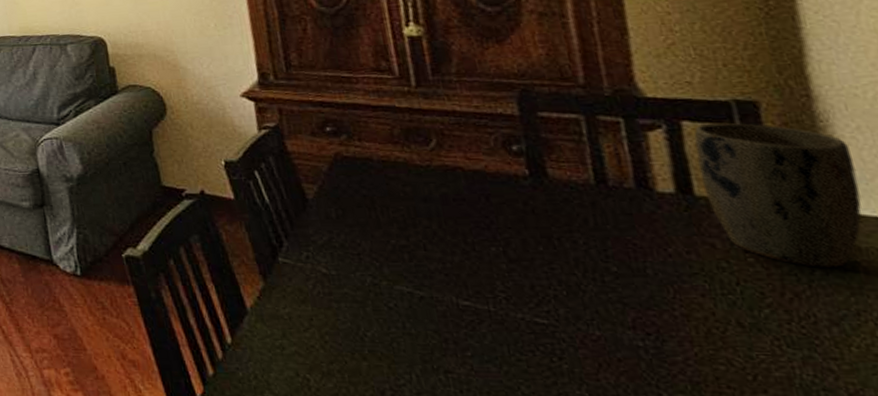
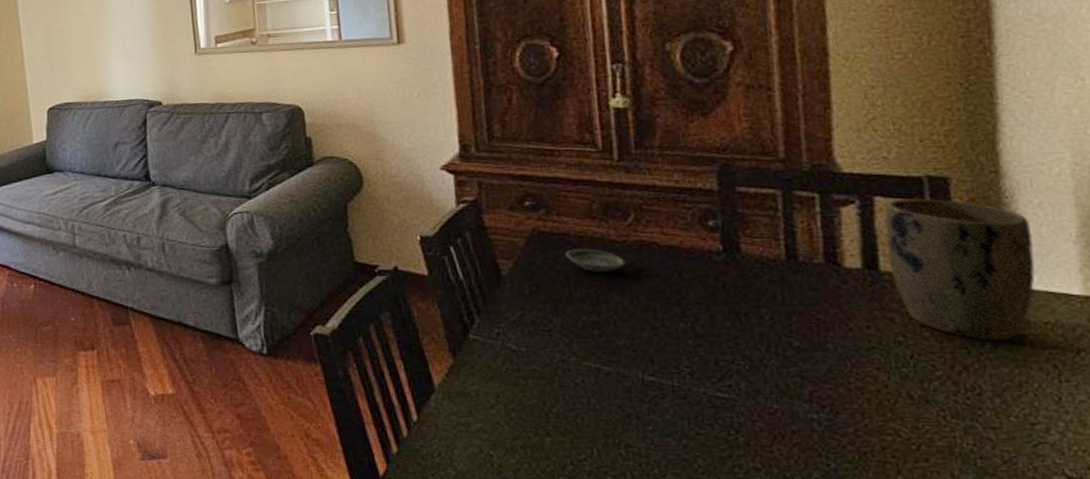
saucer: none [369,173,431,197] -> present [565,248,626,273]

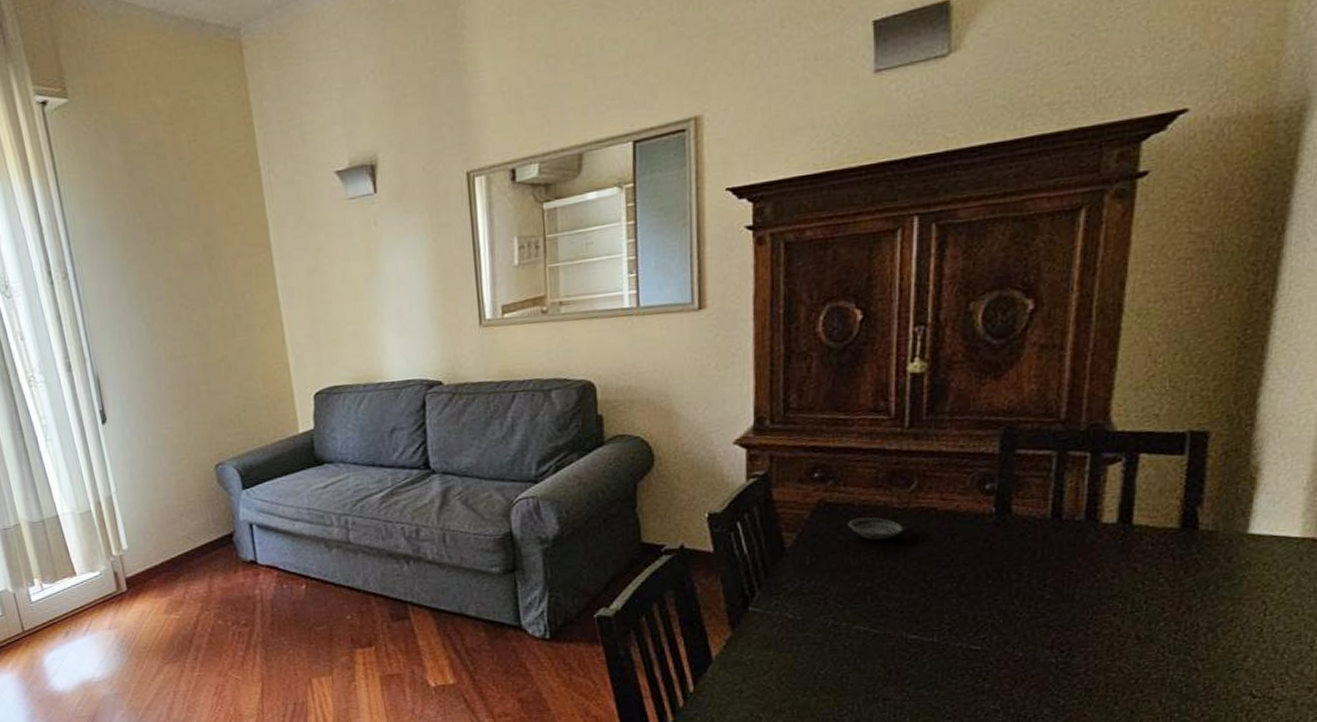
plant pot: present [885,198,1035,341] -> none [1141,453,1270,583]

